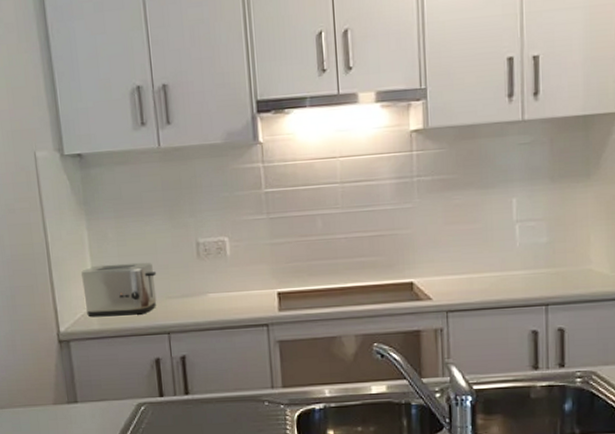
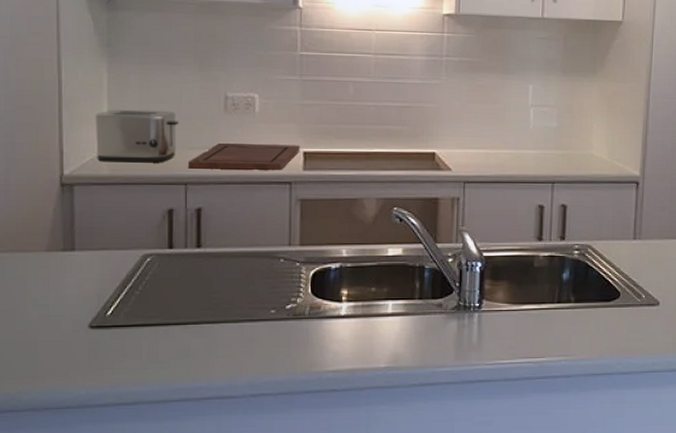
cutting board: none [169,286,274,318] -> present [188,144,300,170]

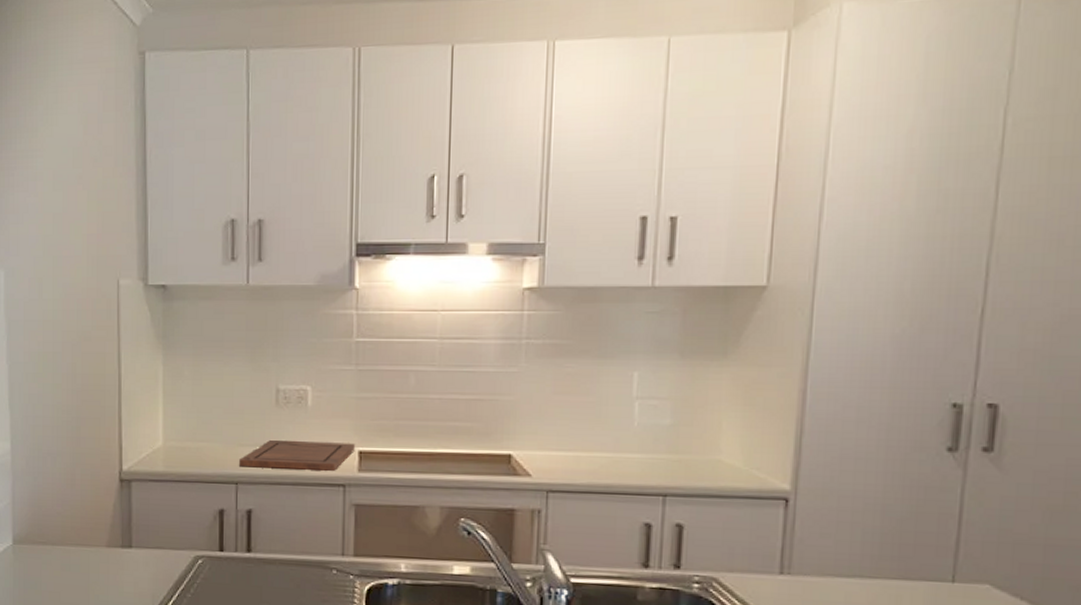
toaster: present [94,109,179,163] -> none [151,403,231,460]

